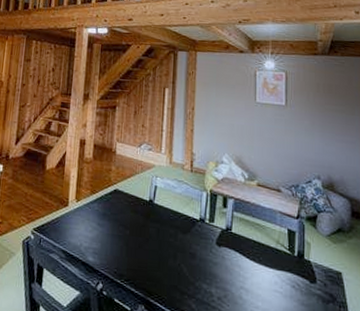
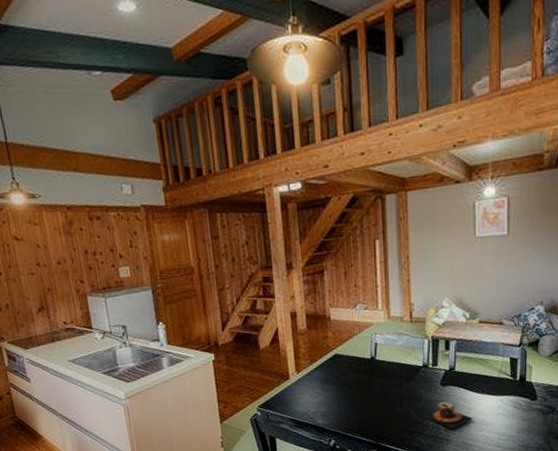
teacup: none [199,264,248,299] -> present [426,401,473,429]

